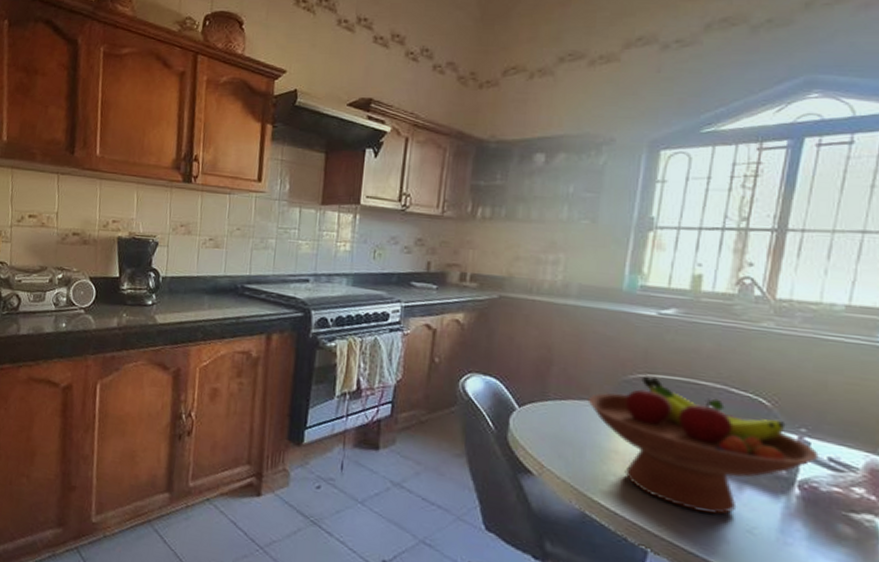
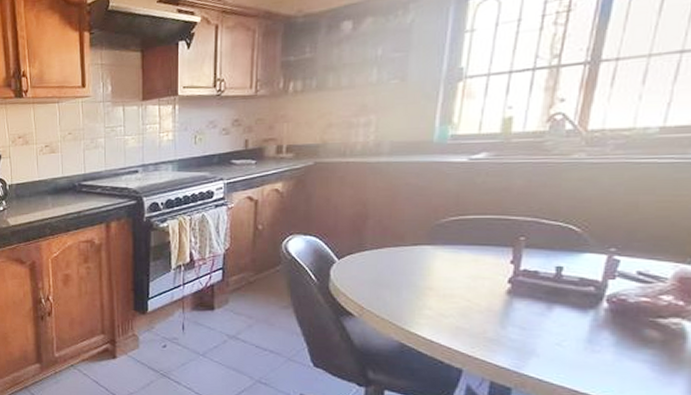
fruit bowl: present [587,375,819,515] -> none [402,218,628,333]

